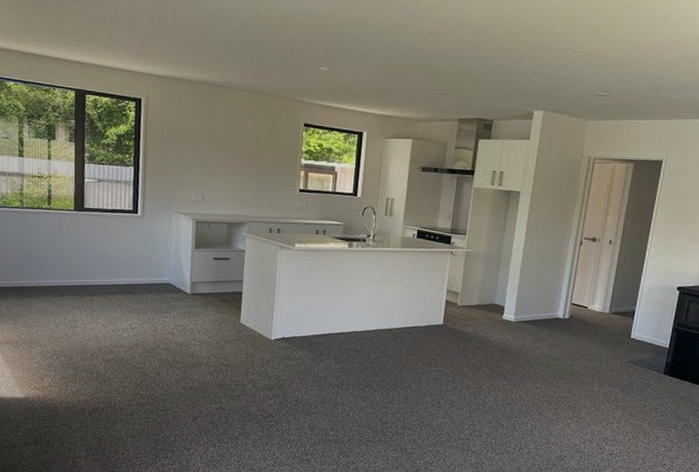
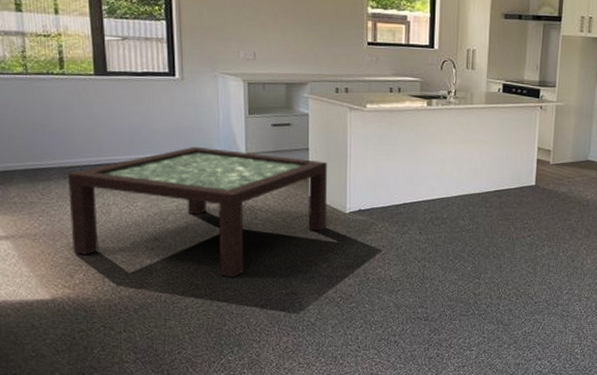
coffee table: none [44,274,258,391] -> present [67,146,328,278]

